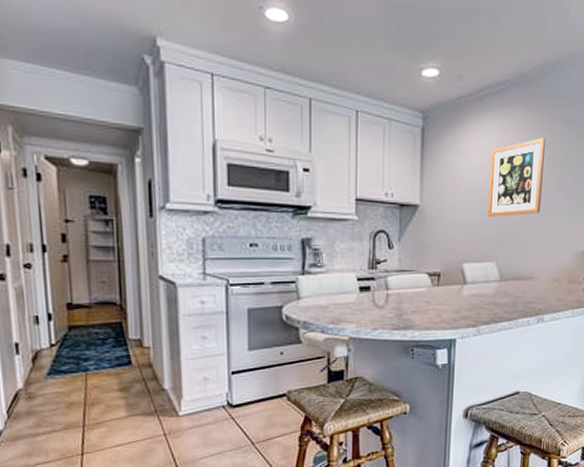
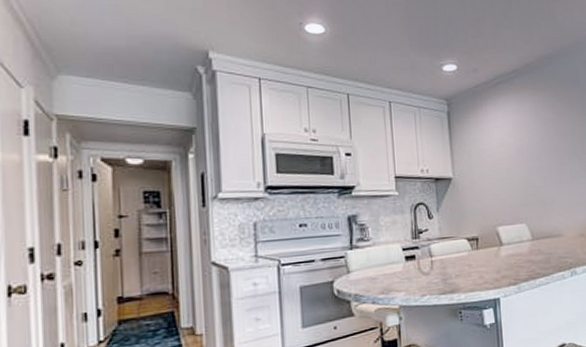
wall art: present [487,138,545,217] -> none [509,115,558,184]

